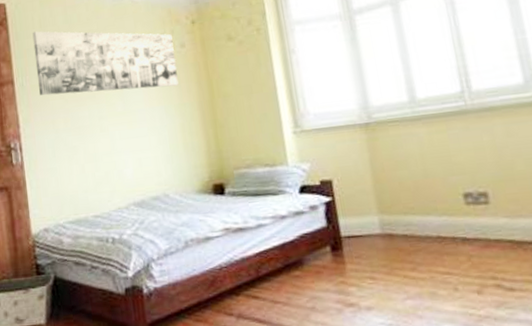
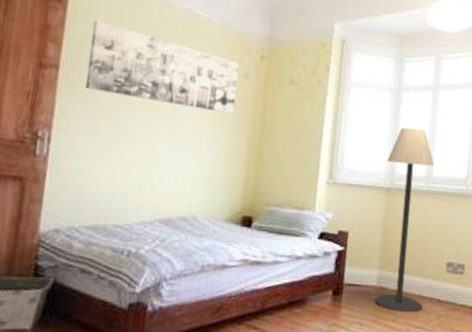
floor lamp: none [356,50,446,259] -> present [376,127,435,312]

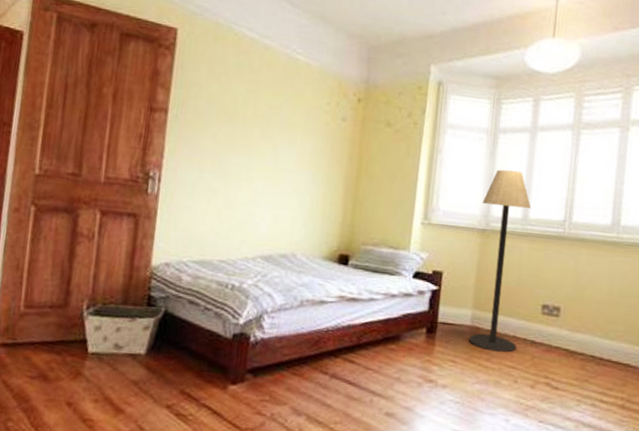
wall art: present [86,20,239,114] -> none [192,65,337,156]

